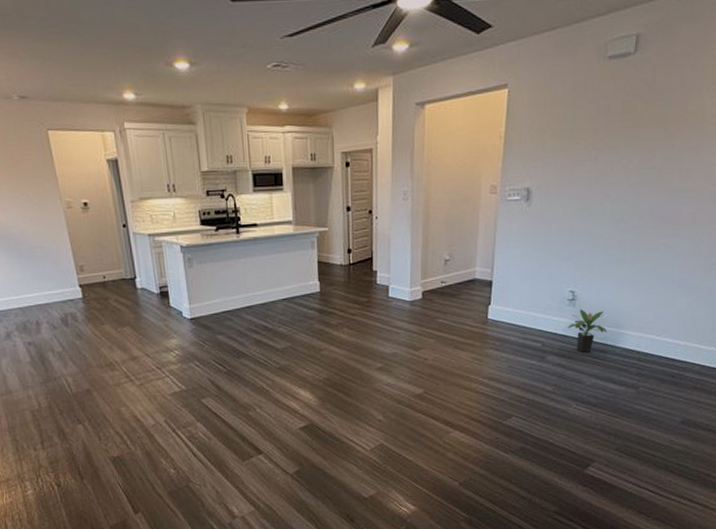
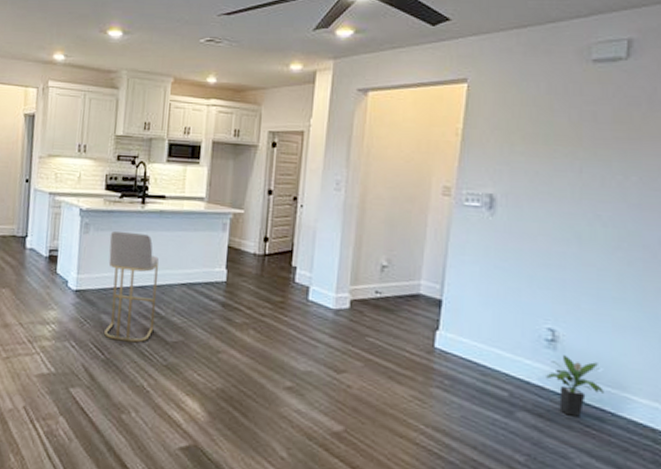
bar stool: none [212,261,265,355] -> present [104,231,159,343]

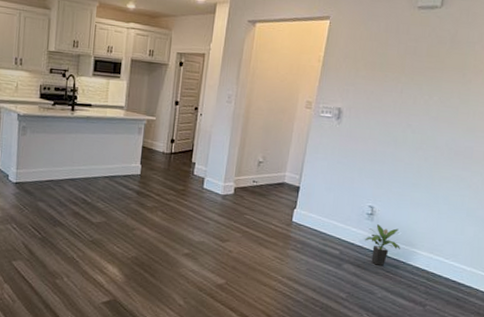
bar stool: present [104,231,159,343] -> none [41,134,86,224]

